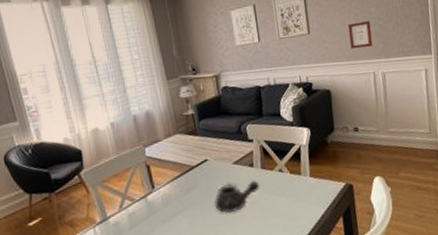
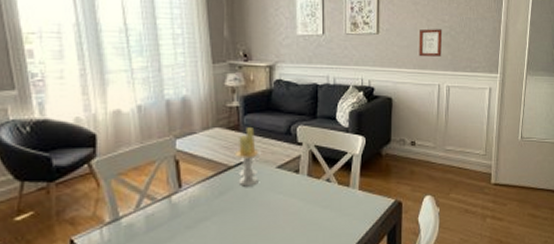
candle: none [193,131,219,183] -> present [233,128,262,187]
teapot: present [213,180,260,214] -> none [249,188,304,223]

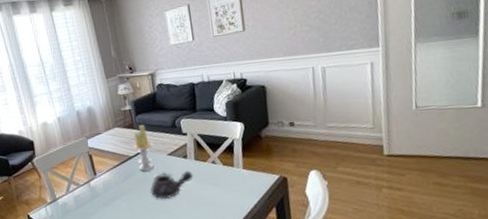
teapot: none [249,188,304,223] -> present [150,170,194,200]
picture frame: present [418,29,443,57] -> none [285,15,313,45]

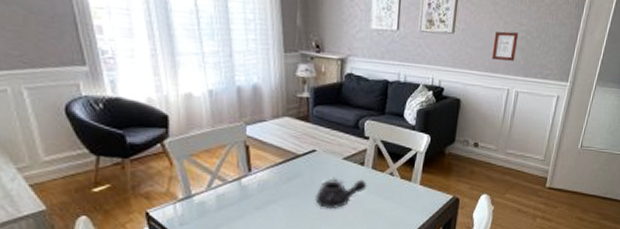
candle: present [131,125,154,172] -> none [301,119,330,175]
picture frame: none [285,15,313,45] -> present [492,31,519,61]

